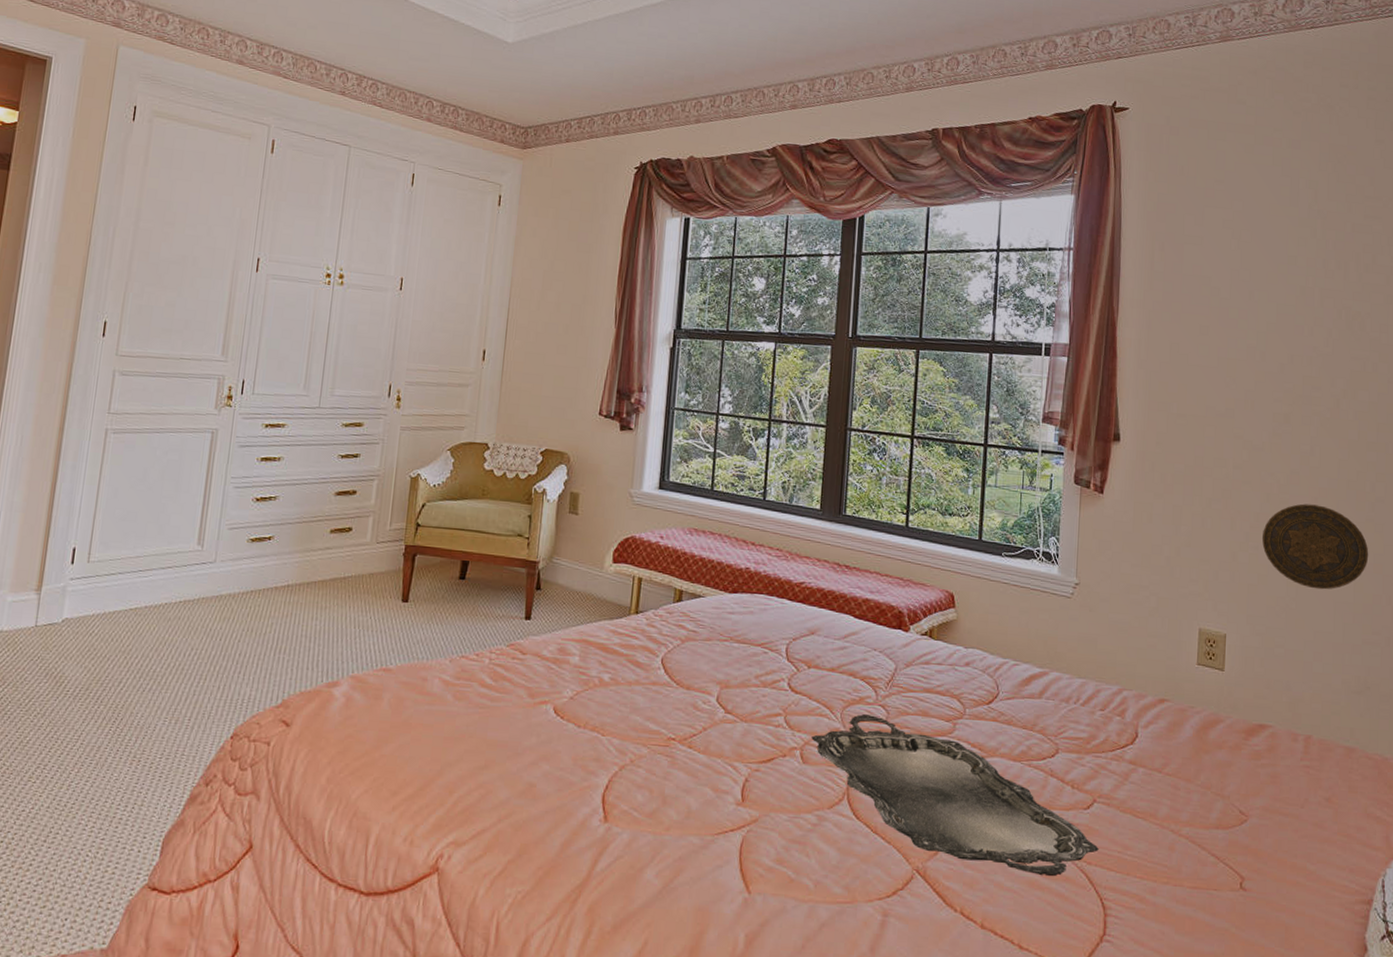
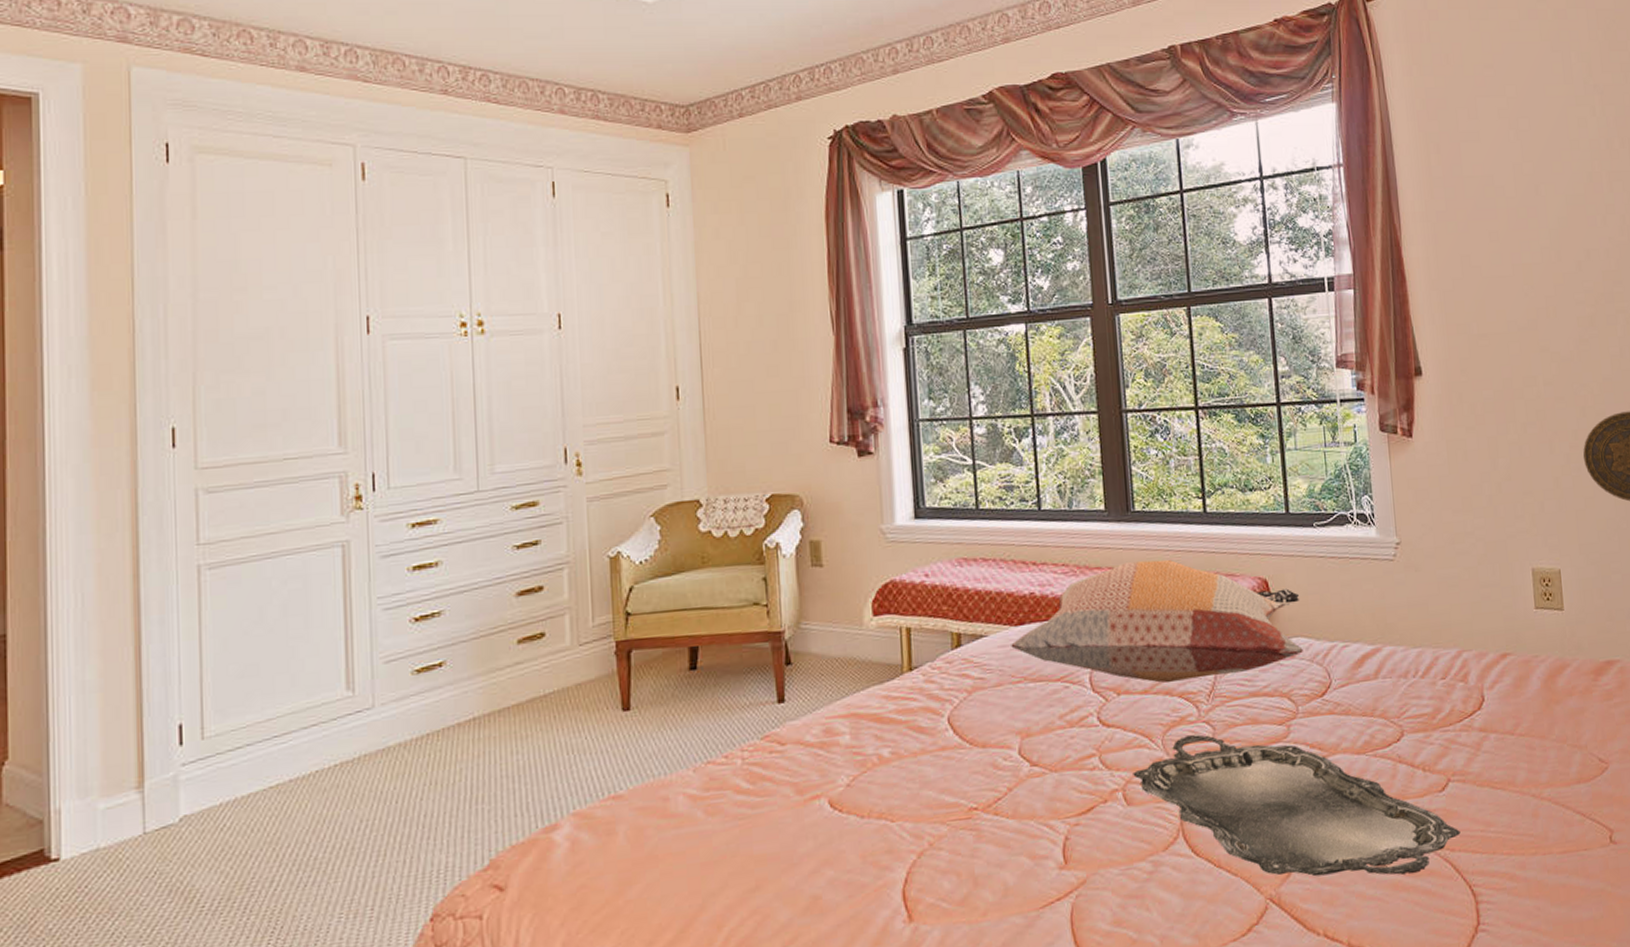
decorative pillow: none [723,556,981,669] -> present [1011,559,1303,683]

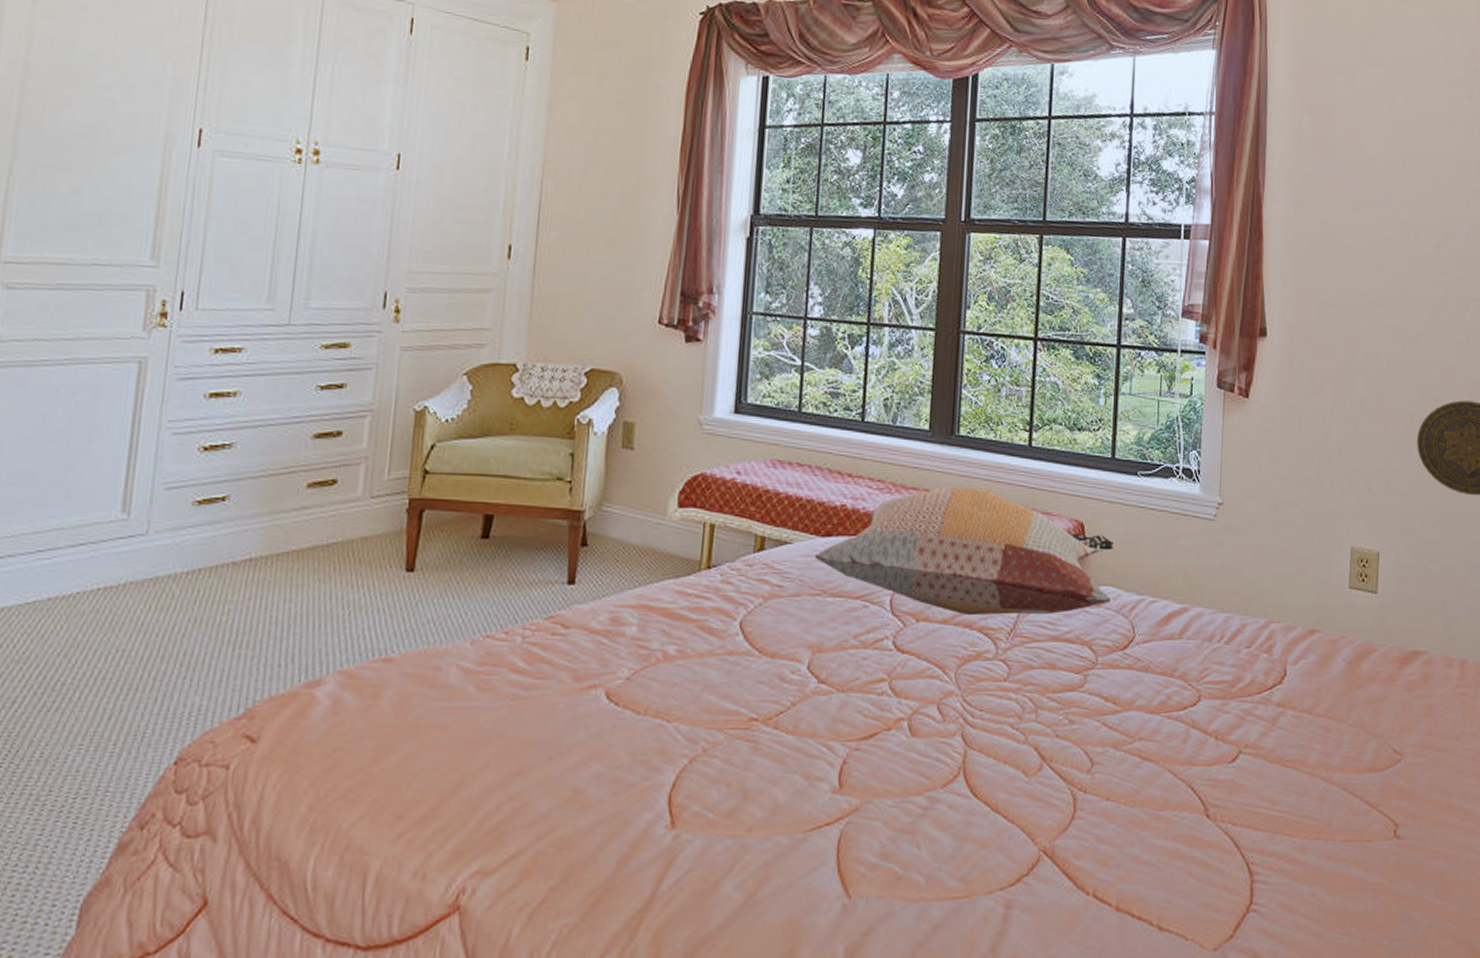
serving tray: present [1133,734,1461,877] -> none [921,672,1245,843]

